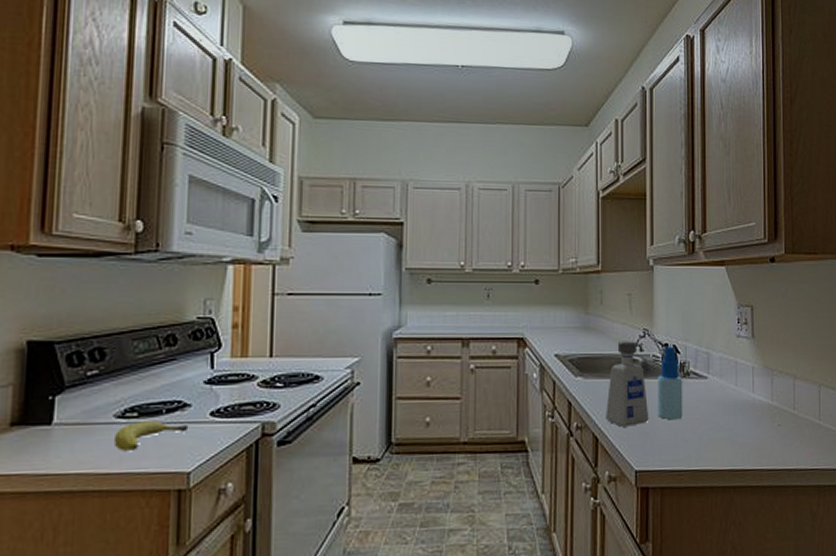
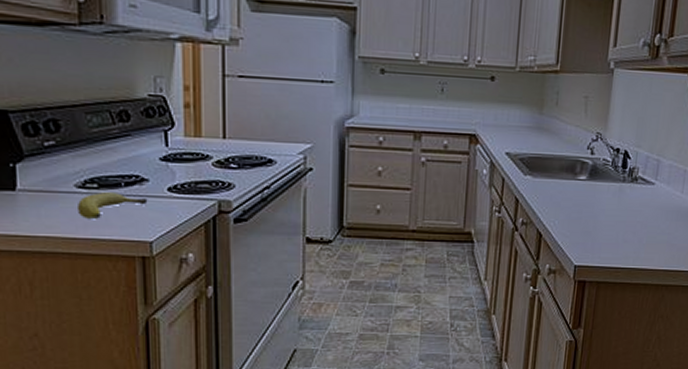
soap dispenser: present [606,341,649,427] -> none [551,143,594,225]
spray bottle: present [656,346,683,420] -> none [601,151,630,222]

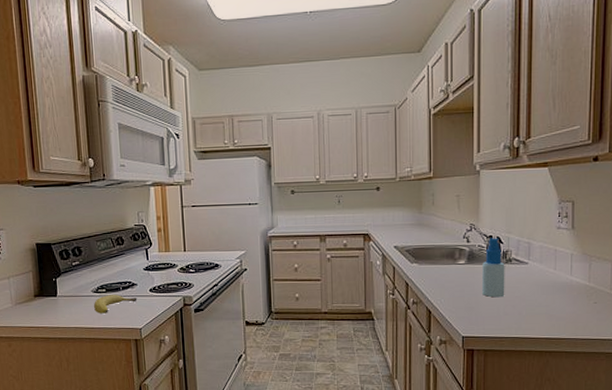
spray bottle: none [601,151,630,222] -> present [481,238,505,298]

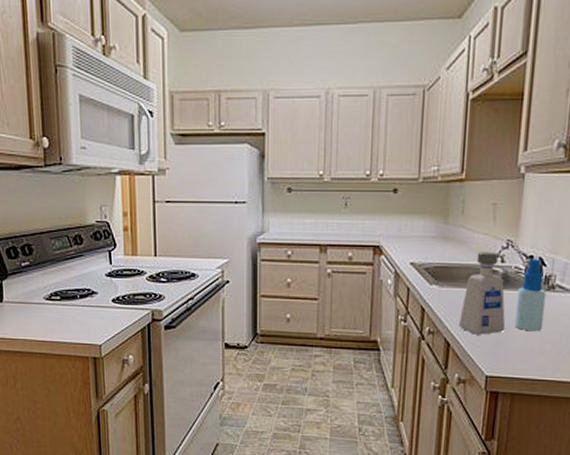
fruit: present [93,295,137,314] -> none [45,303,97,325]
soap dispenser: none [437,234,475,302] -> present [459,251,506,335]

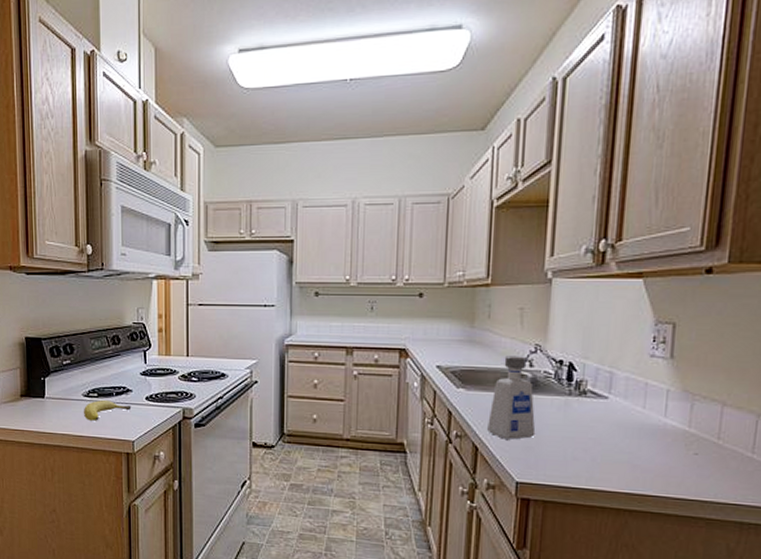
fruit: none [45,303,97,325] -> present [83,400,132,421]
spray bottle: present [514,258,547,332] -> none [544,363,578,438]

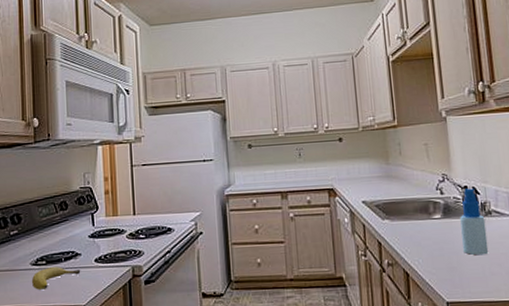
soap dispenser: present [487,355,536,440] -> none [413,185,456,263]
spray bottle: none [544,363,578,438] -> present [460,188,489,256]

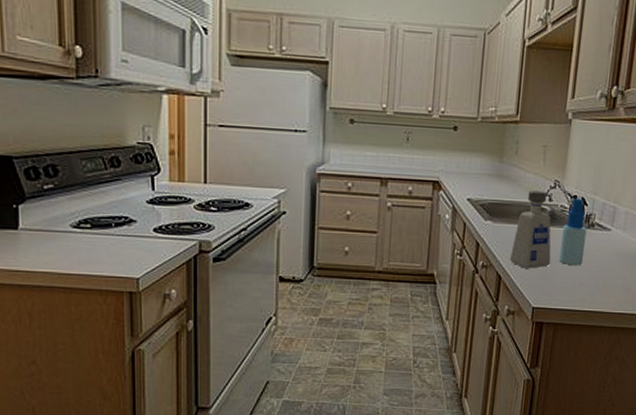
fruit: present [31,267,81,290] -> none [71,232,136,256]
soap dispenser: none [413,185,456,263] -> present [510,190,551,269]

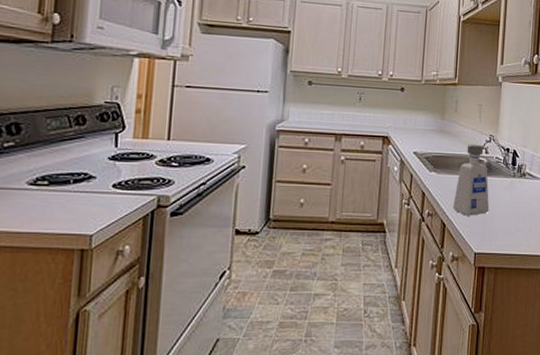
spray bottle: present [558,198,587,266] -> none [496,151,520,213]

